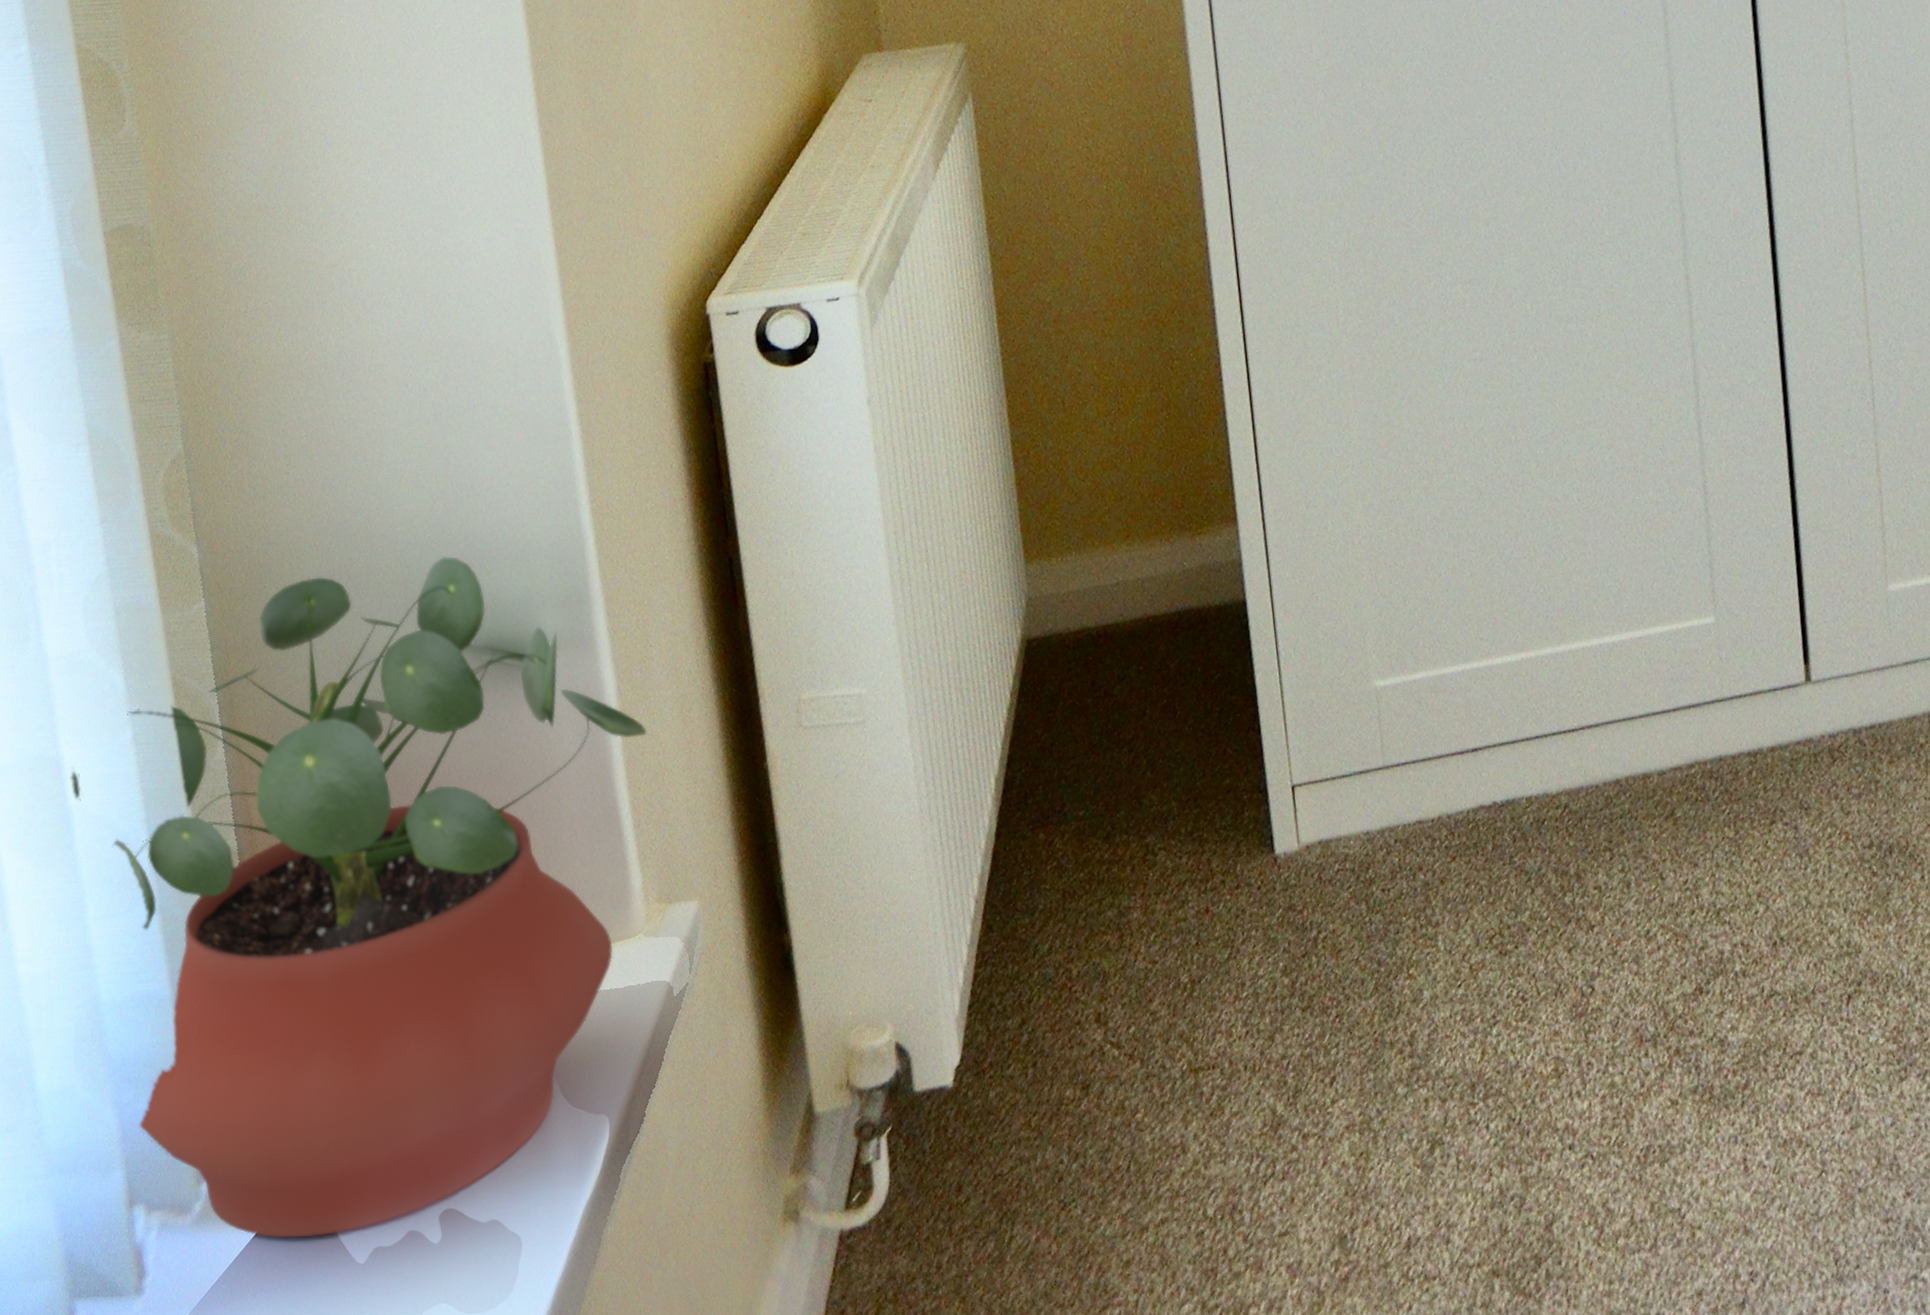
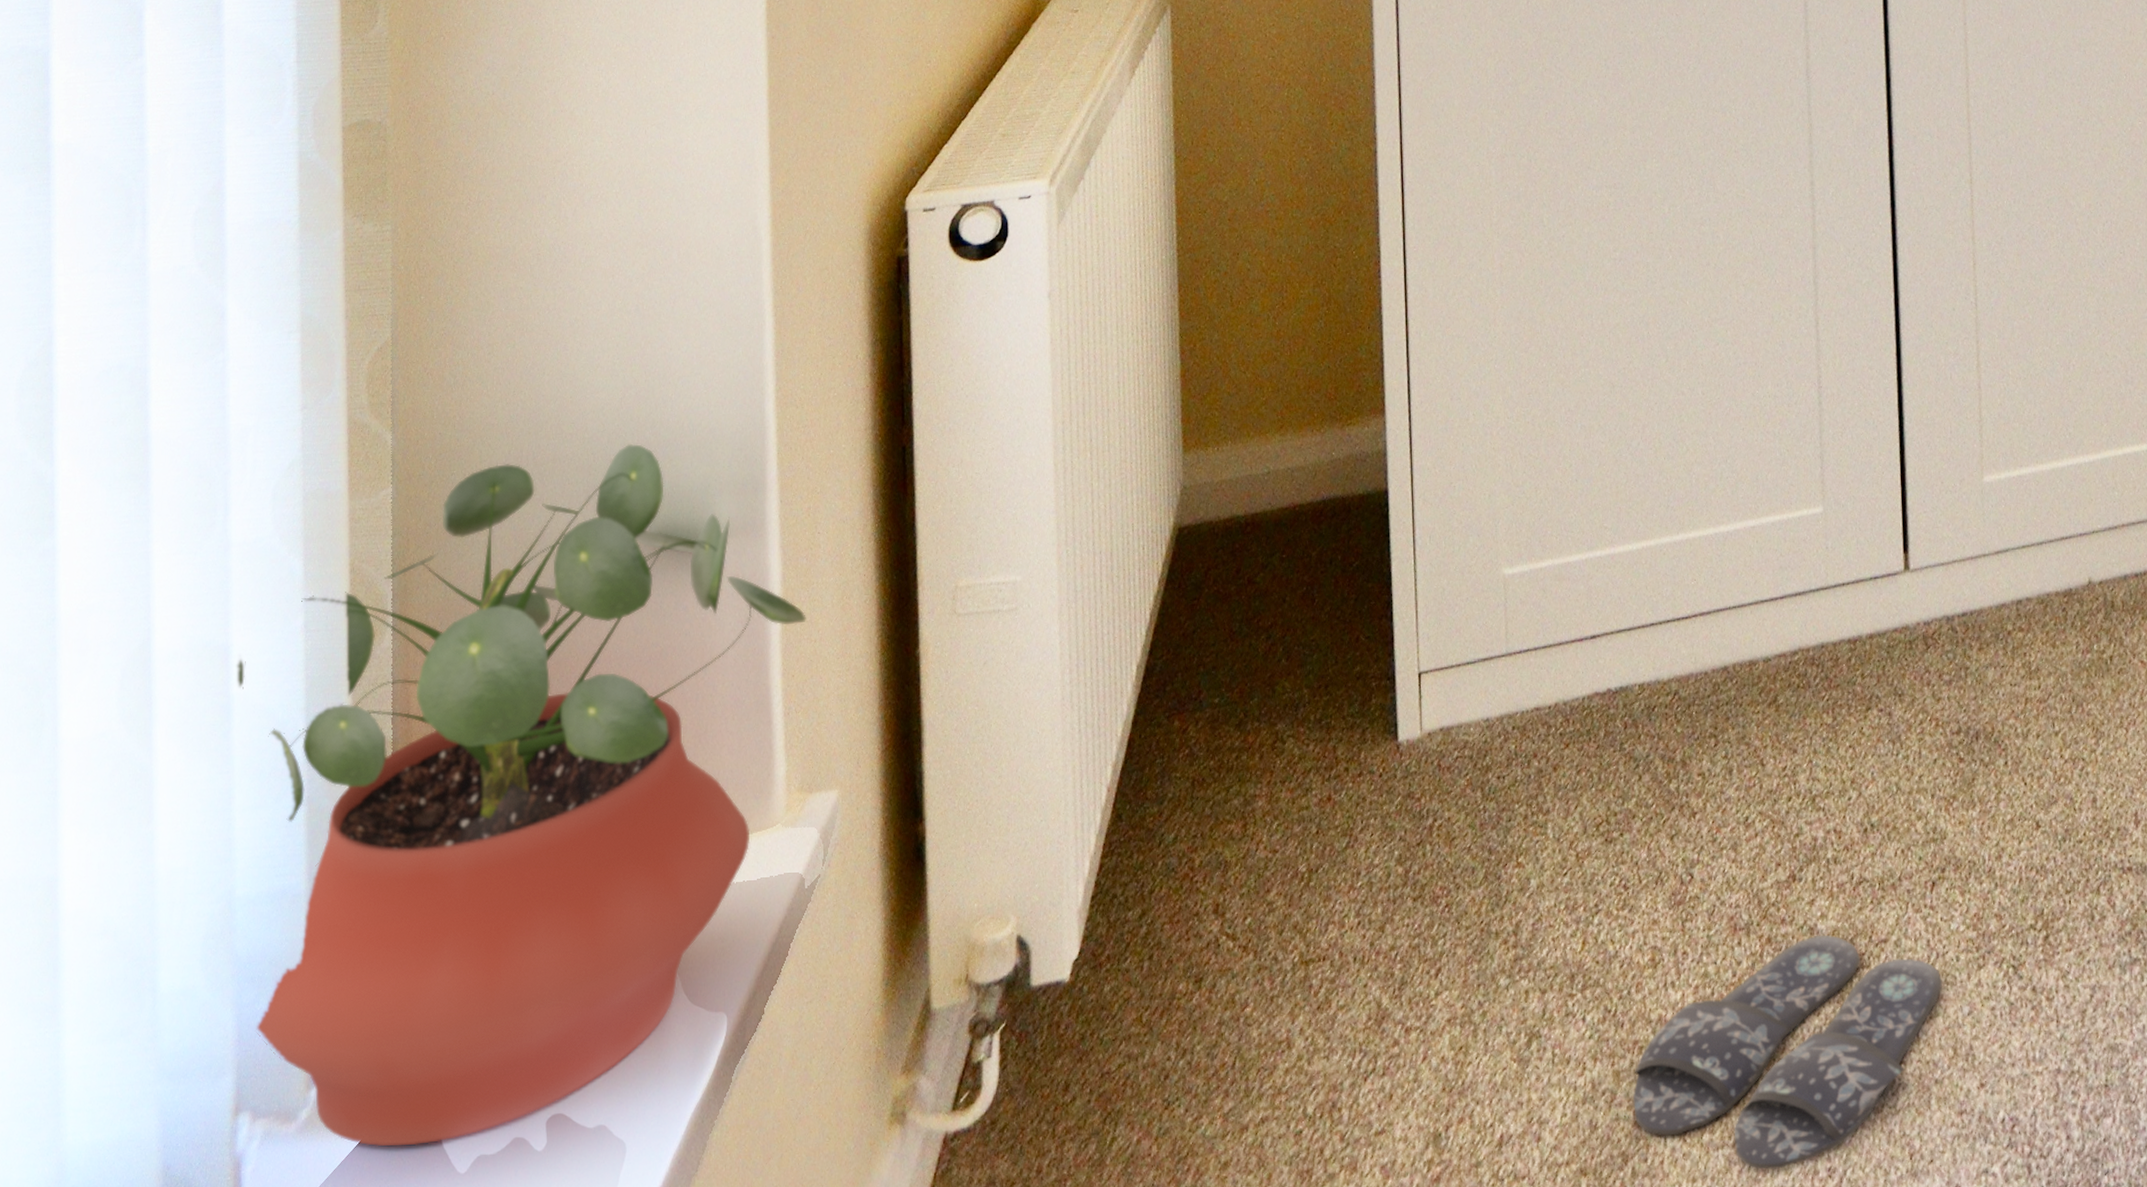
slippers: none [1542,1046,1862,1273] -> present [1632,934,1942,1170]

